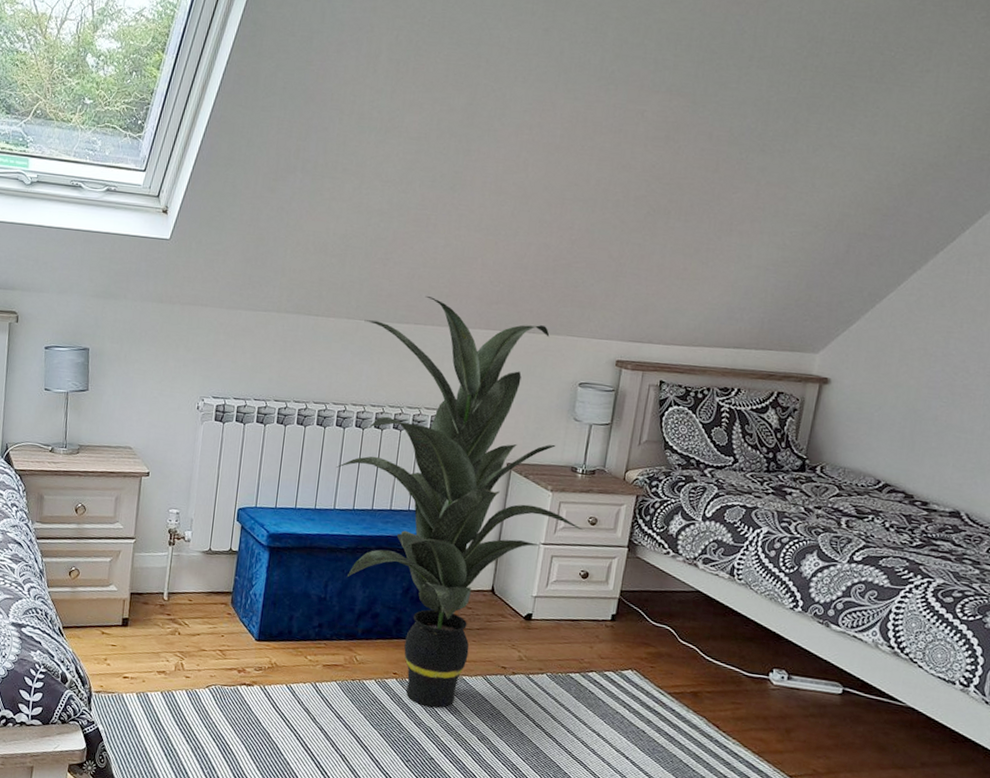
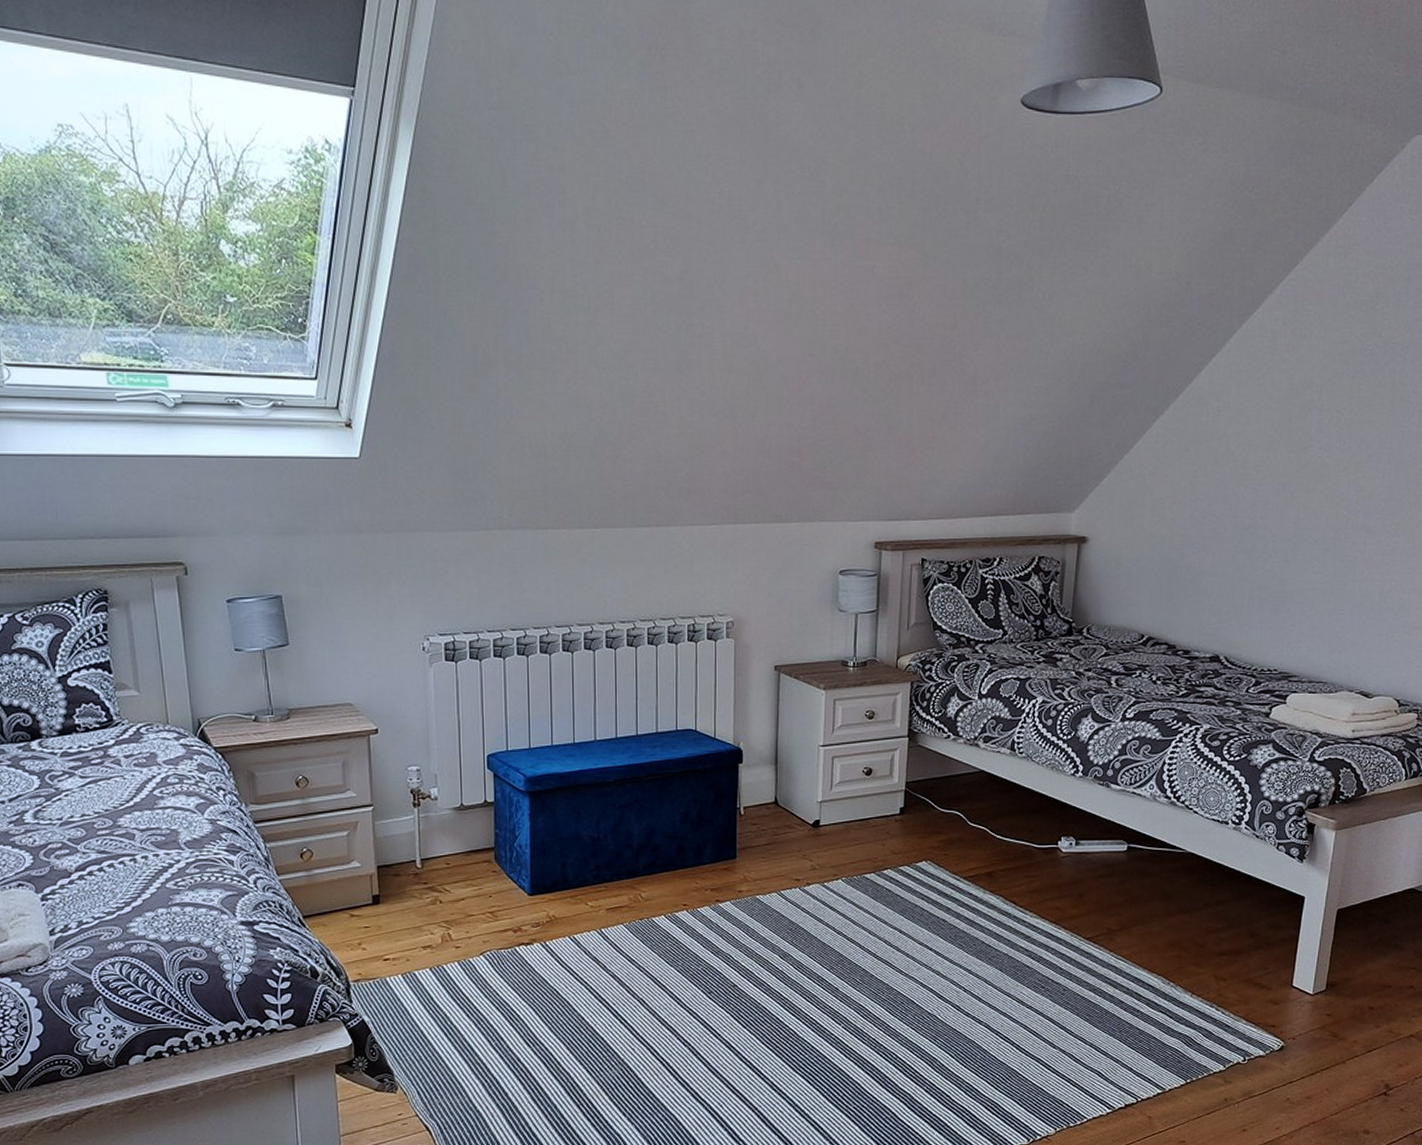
indoor plant: present [336,296,583,708] -> none [590,494,862,934]

